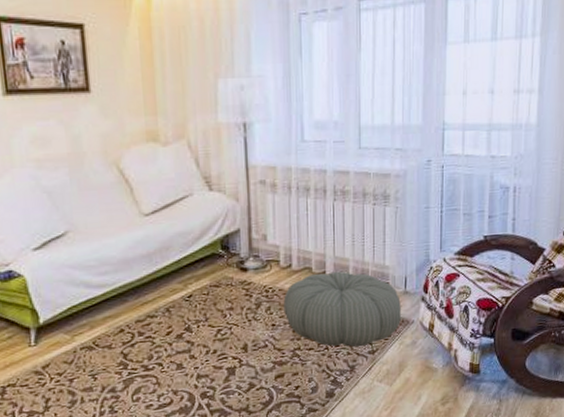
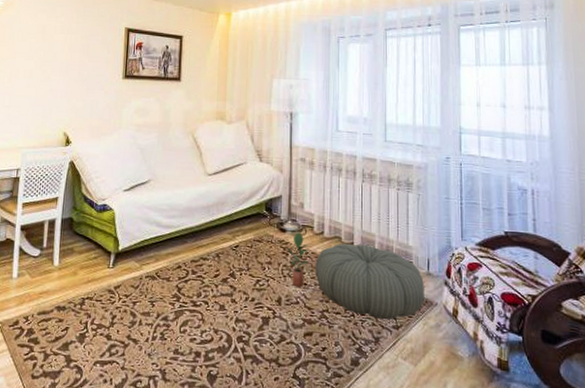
potted plant: none [247,269,276,330] -> present [285,232,309,287]

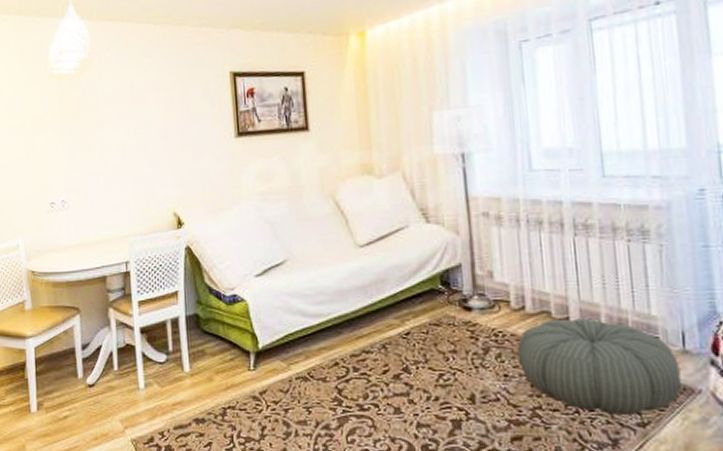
potted plant: present [285,232,309,287] -> none [472,309,508,380]

